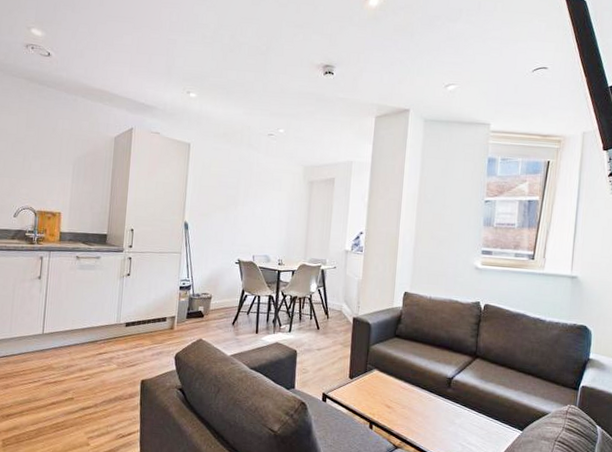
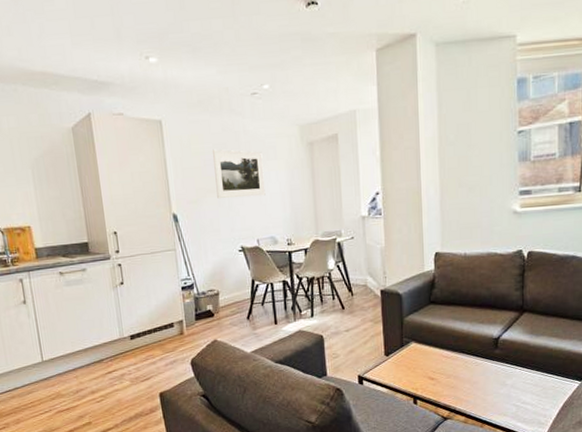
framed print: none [225,174,269,219] -> present [213,149,266,199]

